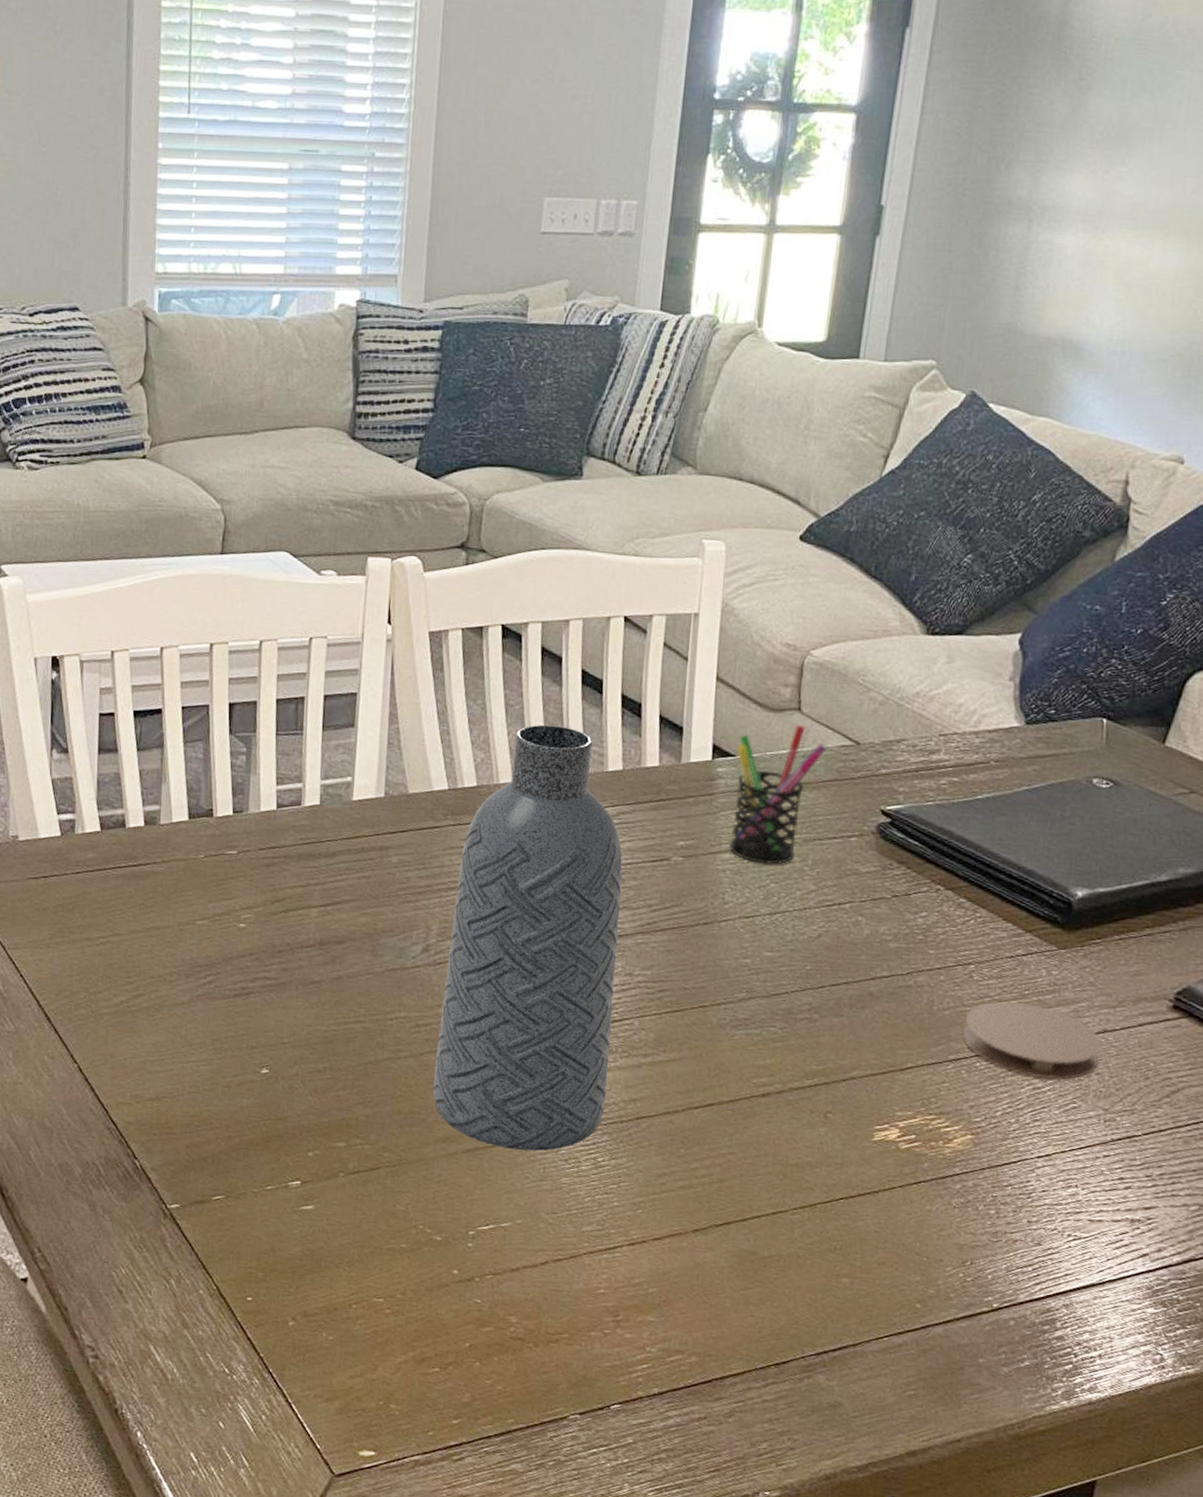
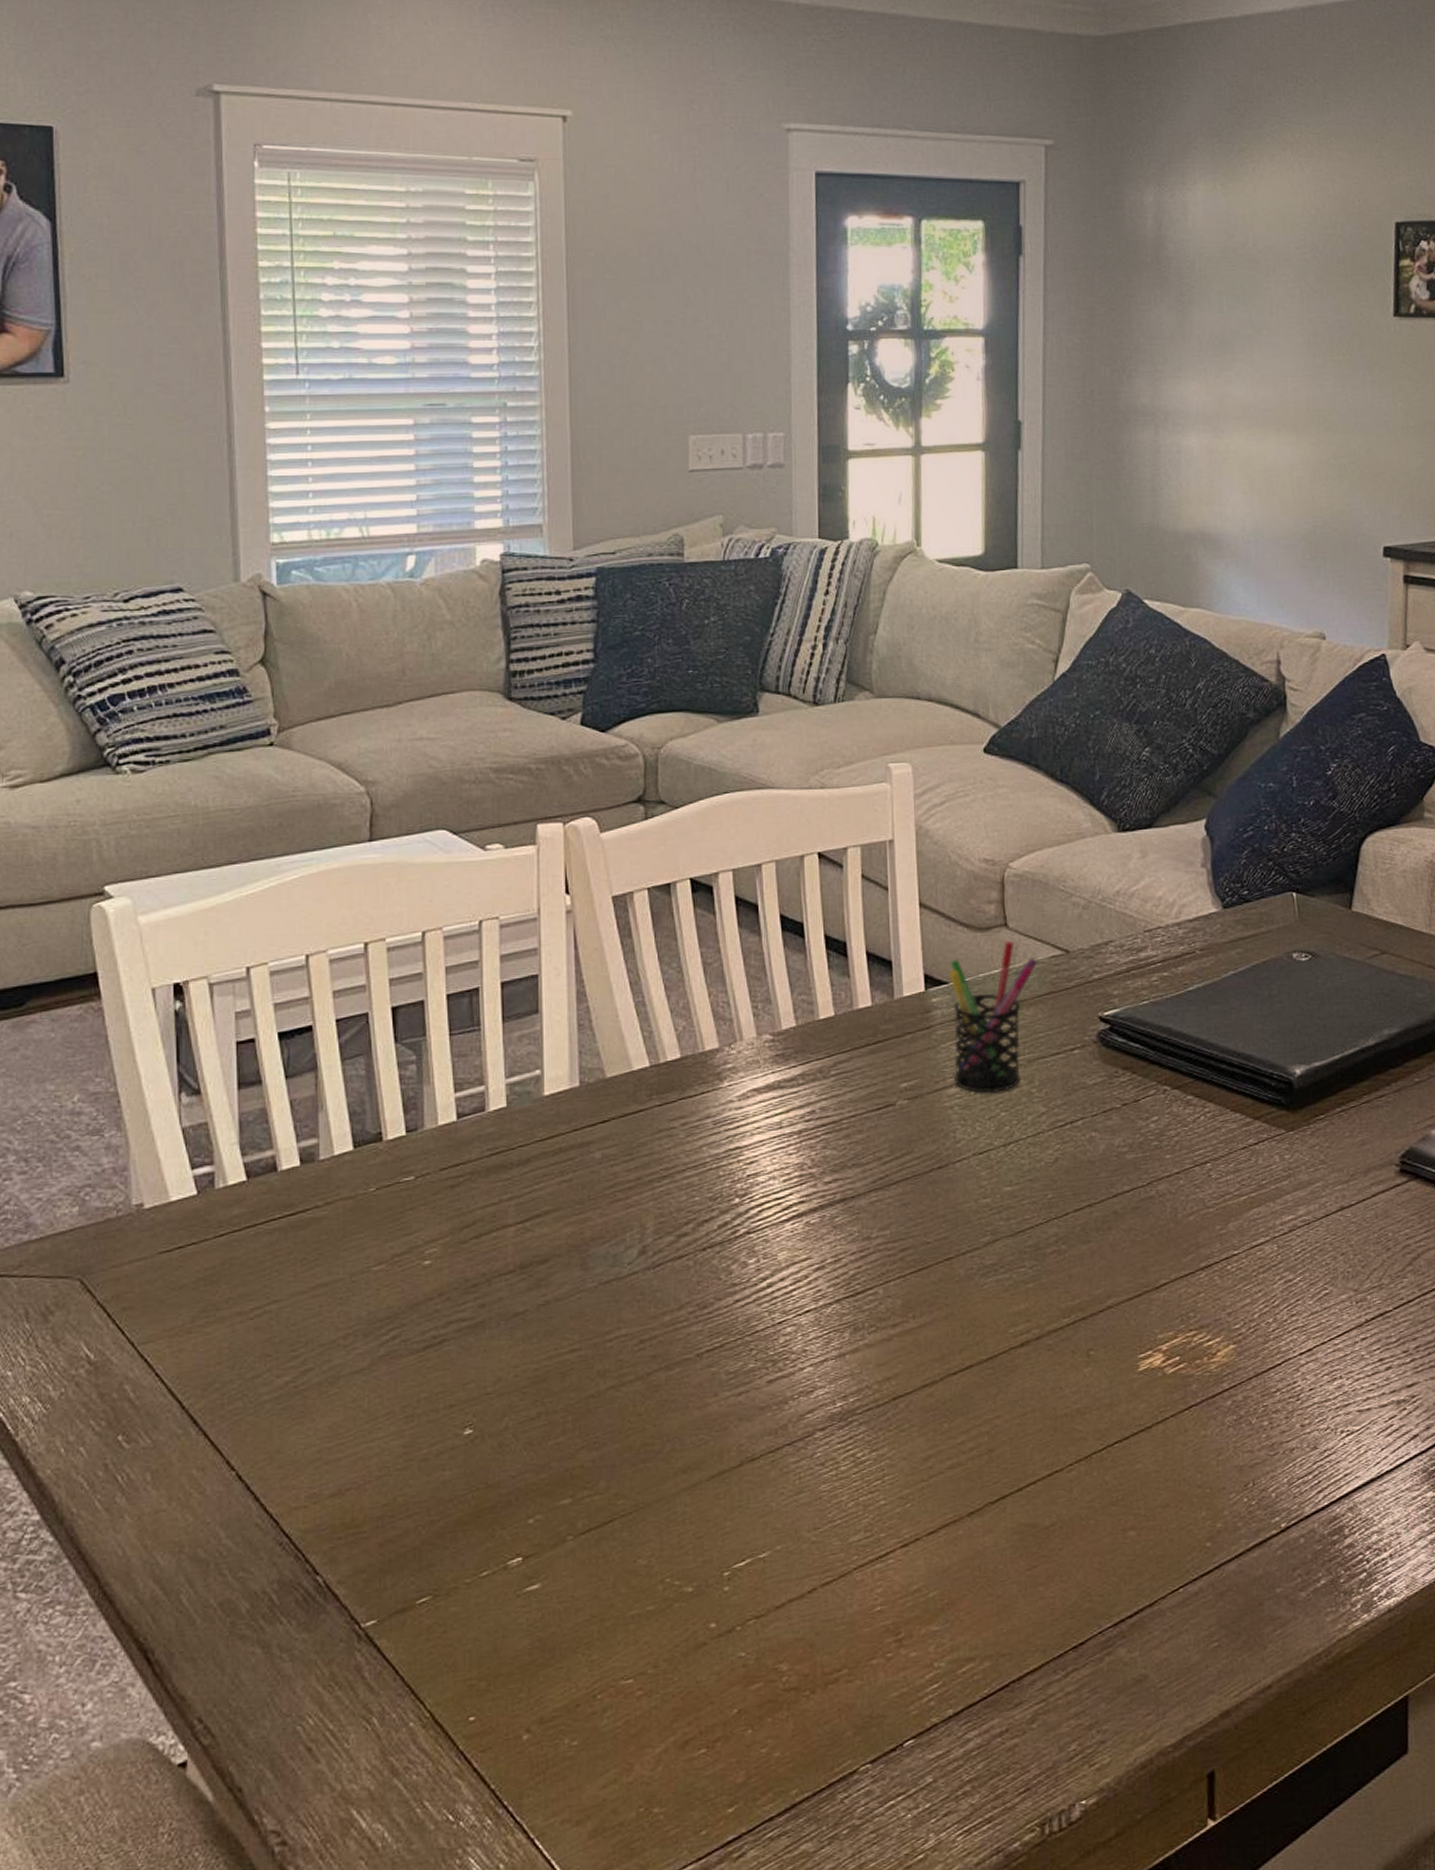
vase: present [432,724,623,1151] -> none [665,978,858,1465]
coaster: present [962,1001,1102,1080] -> none [1210,1193,1342,1271]

